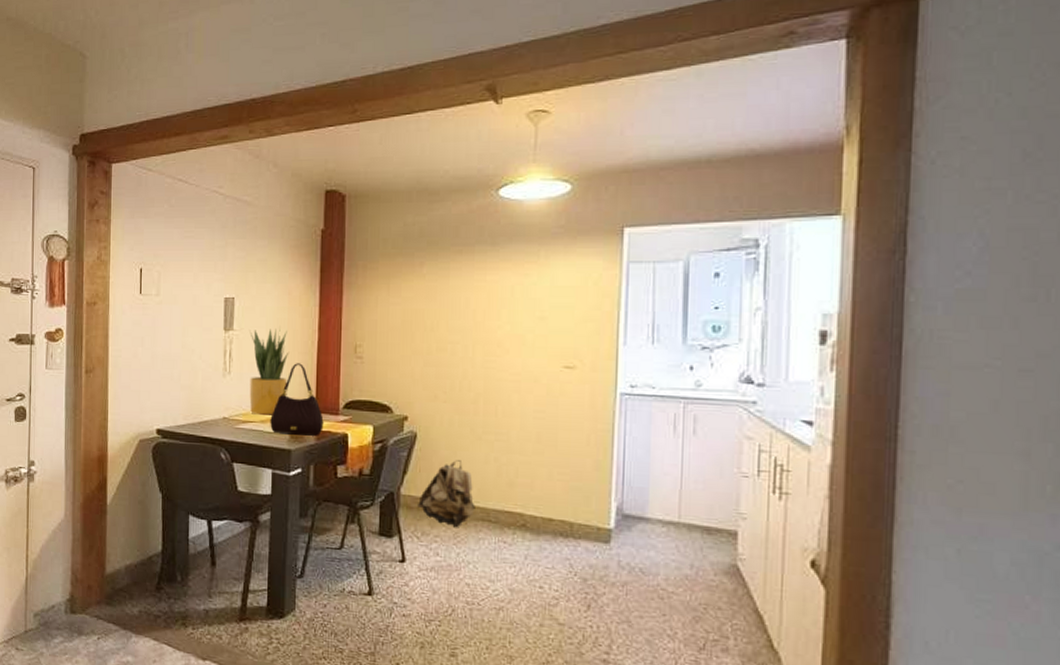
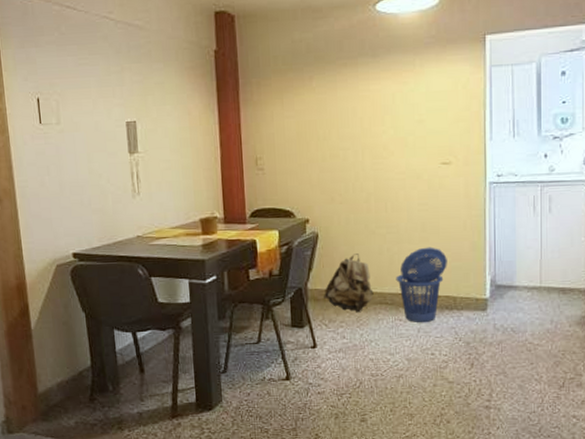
planter: present [249,327,289,415] -> none [154,147,195,231]
handbag: present [270,363,325,436] -> none [182,179,234,246]
laundry basket: none [502,460,565,549] -> present [396,247,447,322]

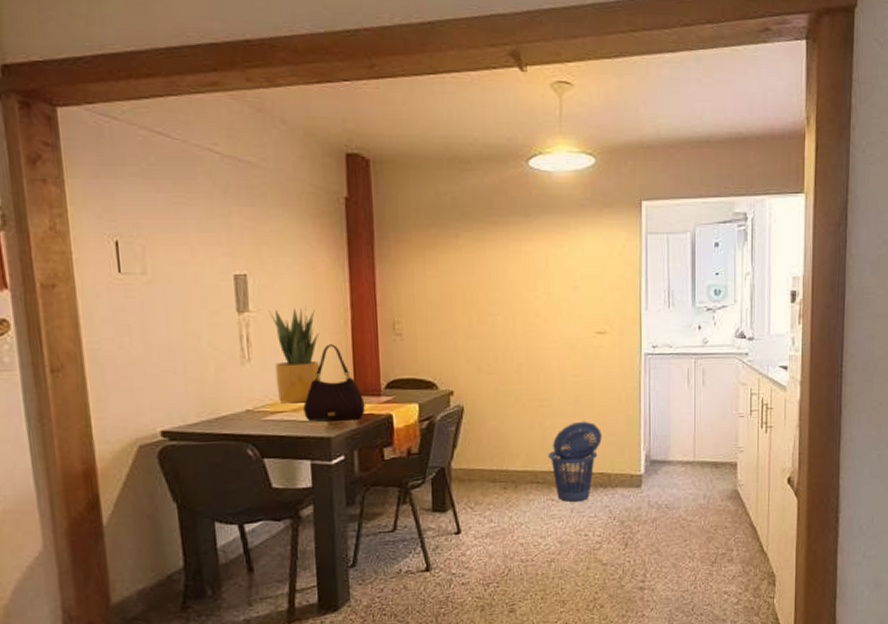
planter: none [154,147,195,231] -> present [269,306,320,404]
handbag: none [182,179,234,246] -> present [303,344,367,422]
backpack: present [324,254,374,313] -> none [469,429,524,494]

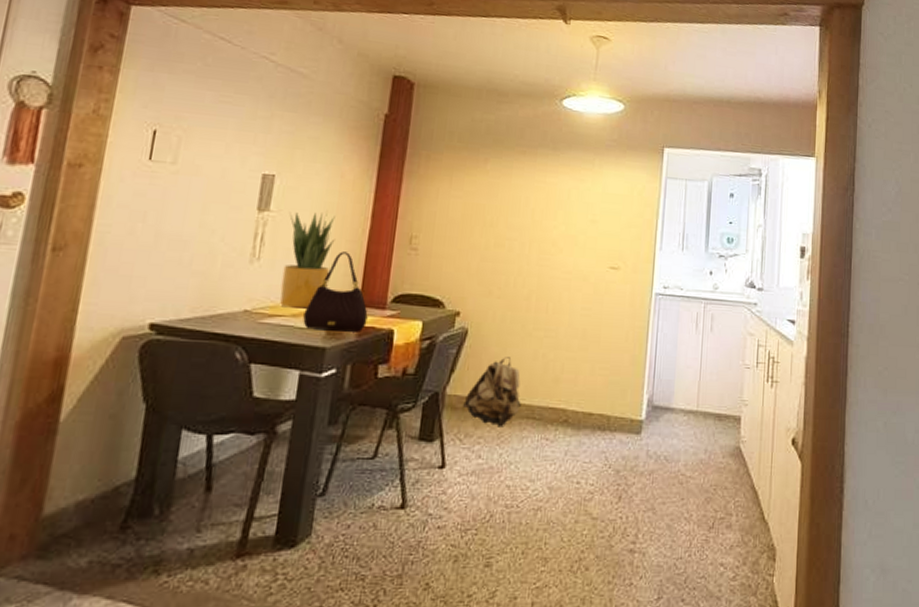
backpack: none [469,429,524,494] -> present [463,357,521,427]
laundry basket: present [548,421,602,502] -> none [547,356,605,443]

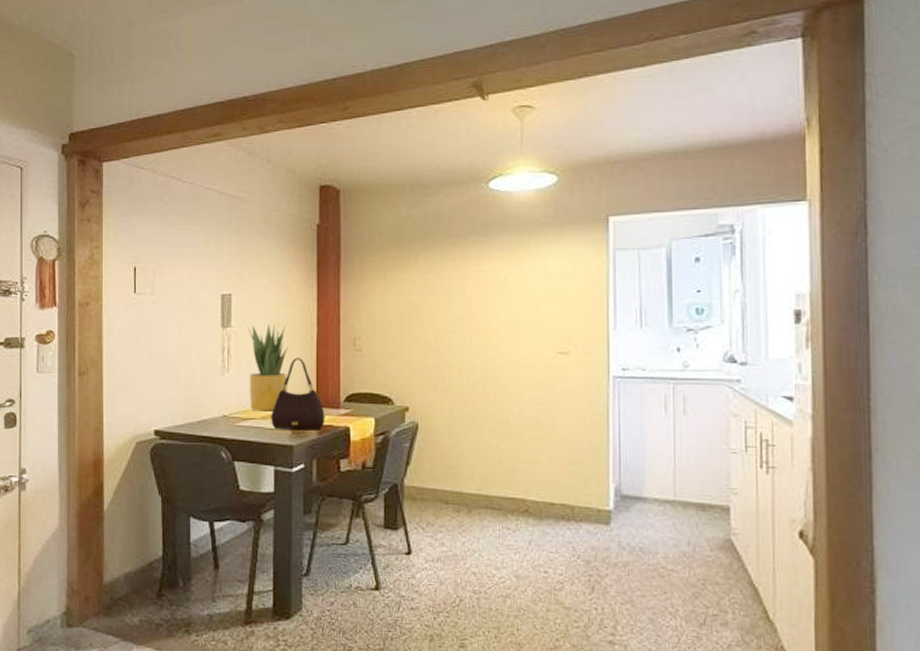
backpack: present [463,357,521,427] -> none [422,449,479,517]

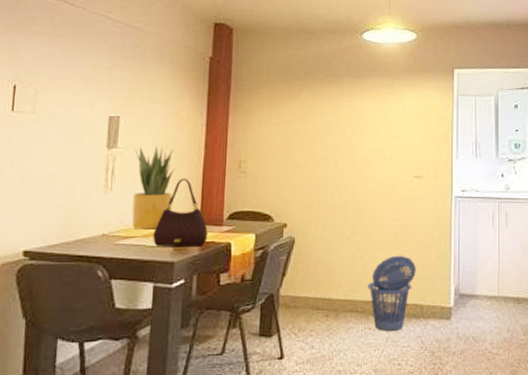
laundry basket: none [504,446,564,533] -> present [367,255,416,331]

